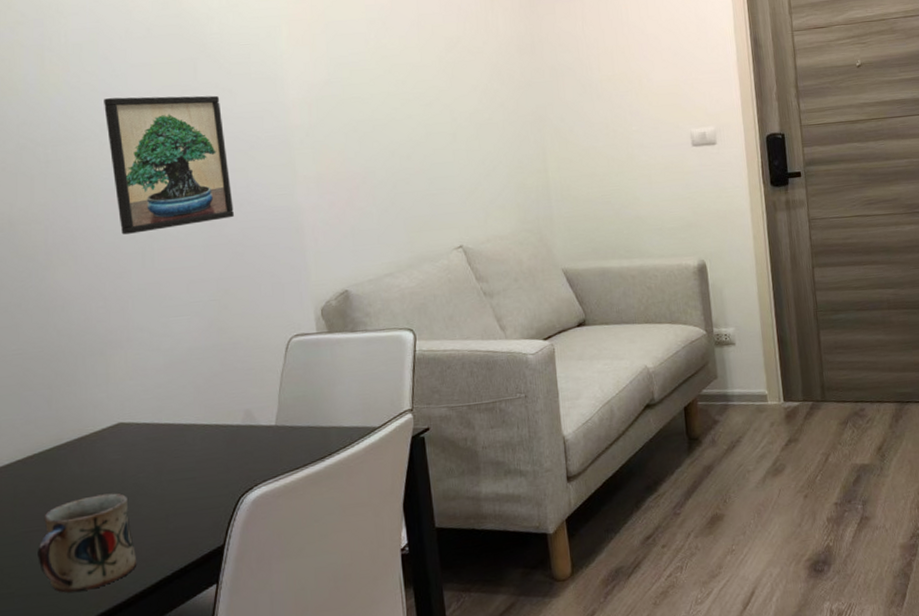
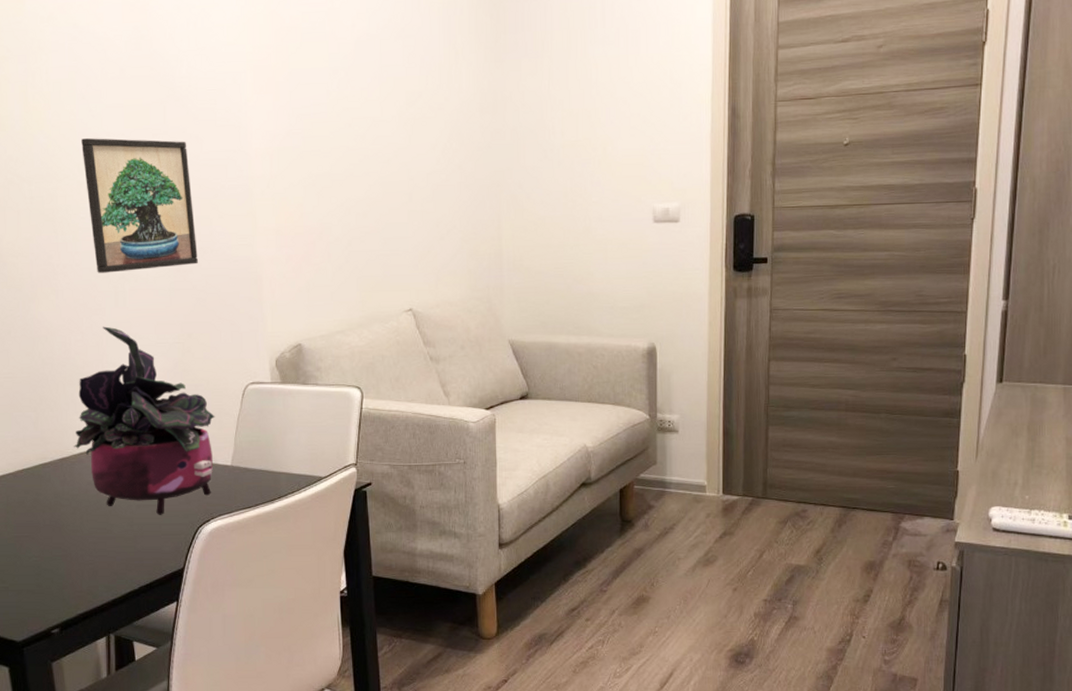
mug: present [37,493,137,593] -> none [27,511,110,593]
potted plant: none [95,289,256,489] -> present [74,326,215,515]

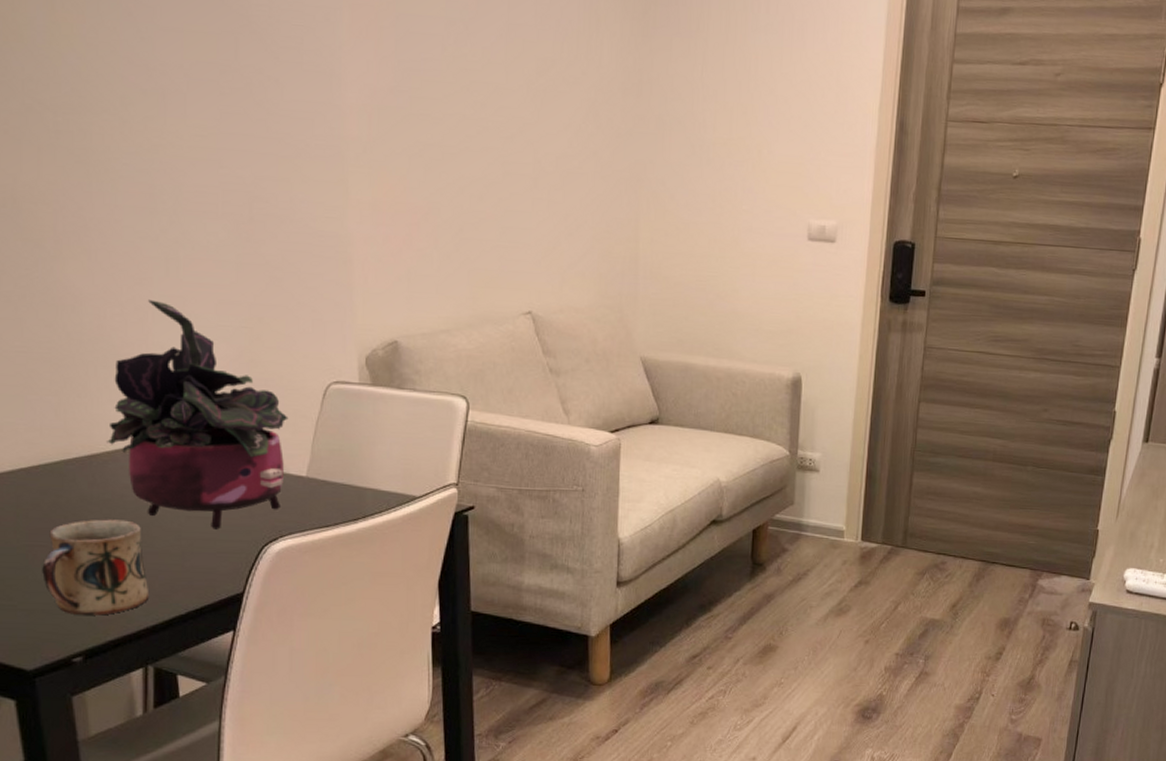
mug: none [27,511,110,593] -> present [42,519,150,616]
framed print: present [81,138,198,273] -> none [126,65,273,236]

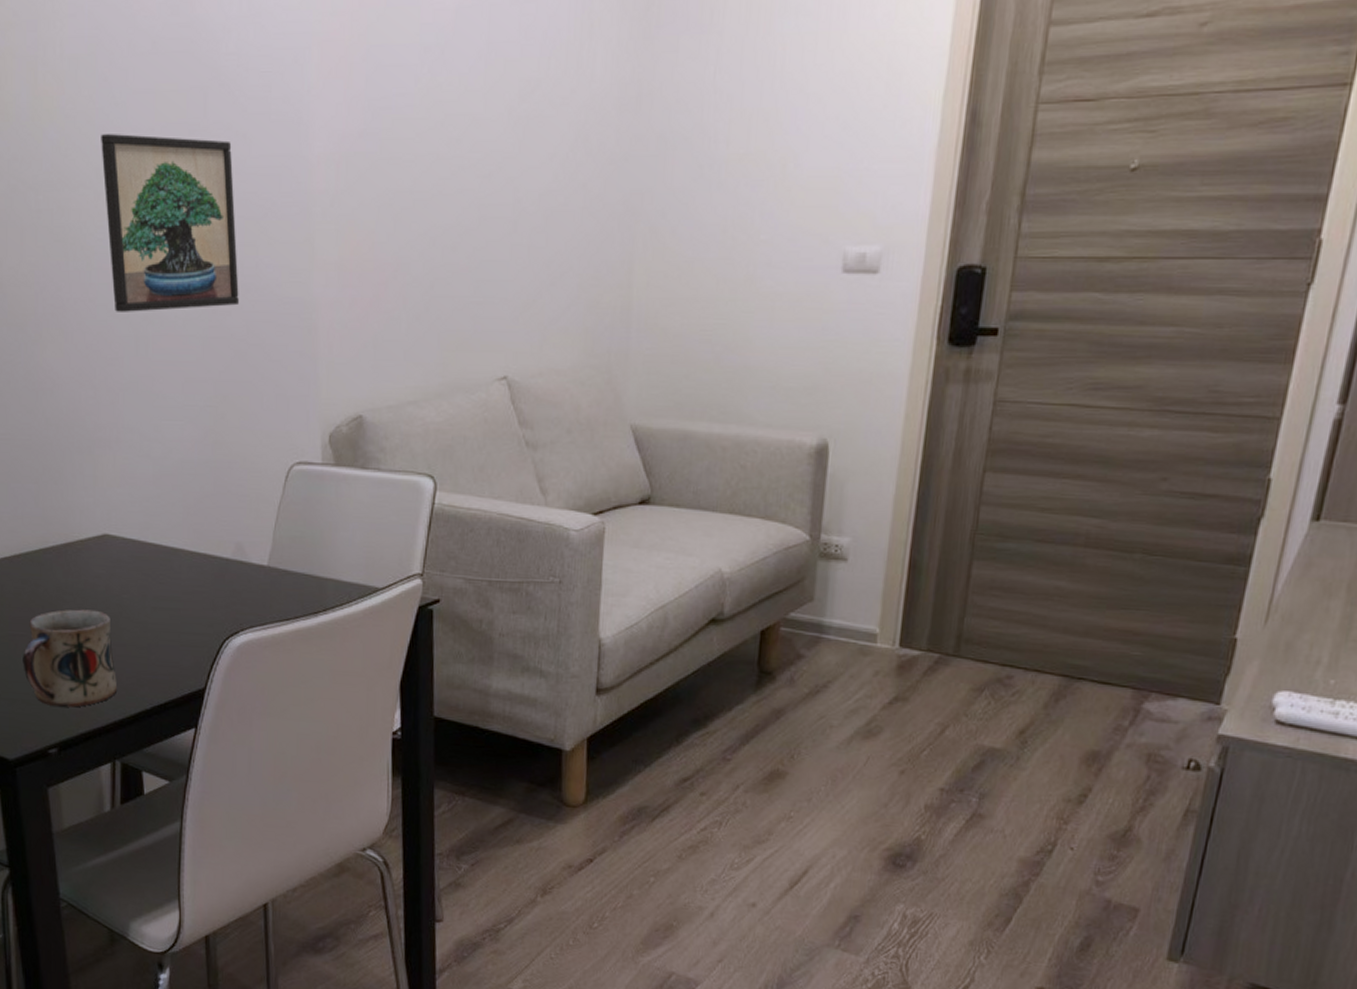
potted plant: present [107,299,289,530] -> none [80,380,251,622]
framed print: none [126,65,273,236] -> present [101,134,239,312]

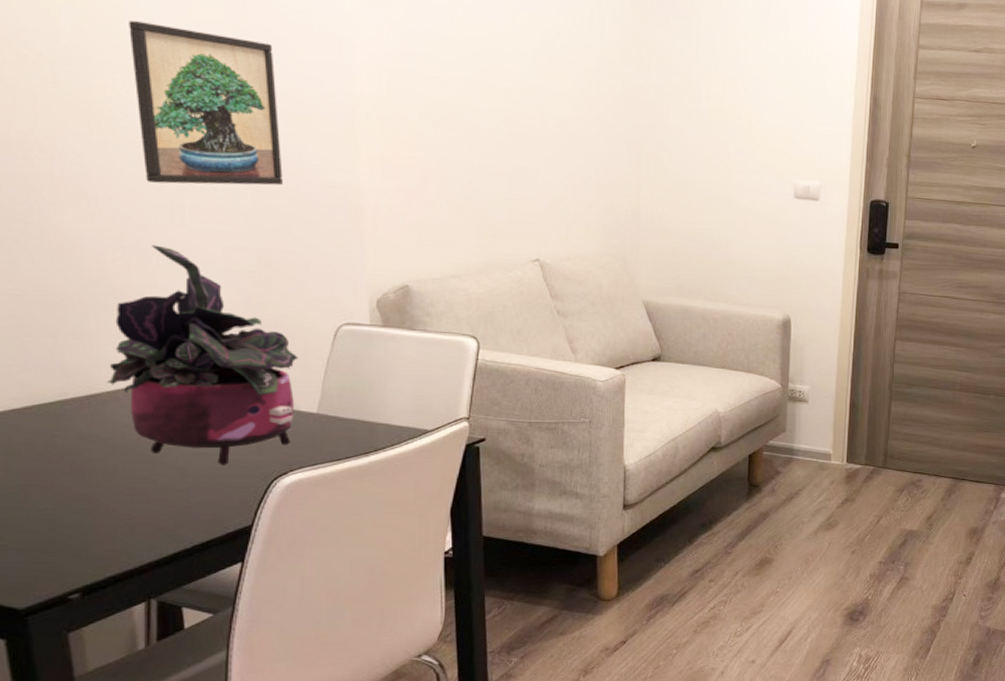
mug: present [23,609,118,708] -> none [36,457,153,552]
potted plant: none [80,380,251,622] -> present [107,244,299,465]

